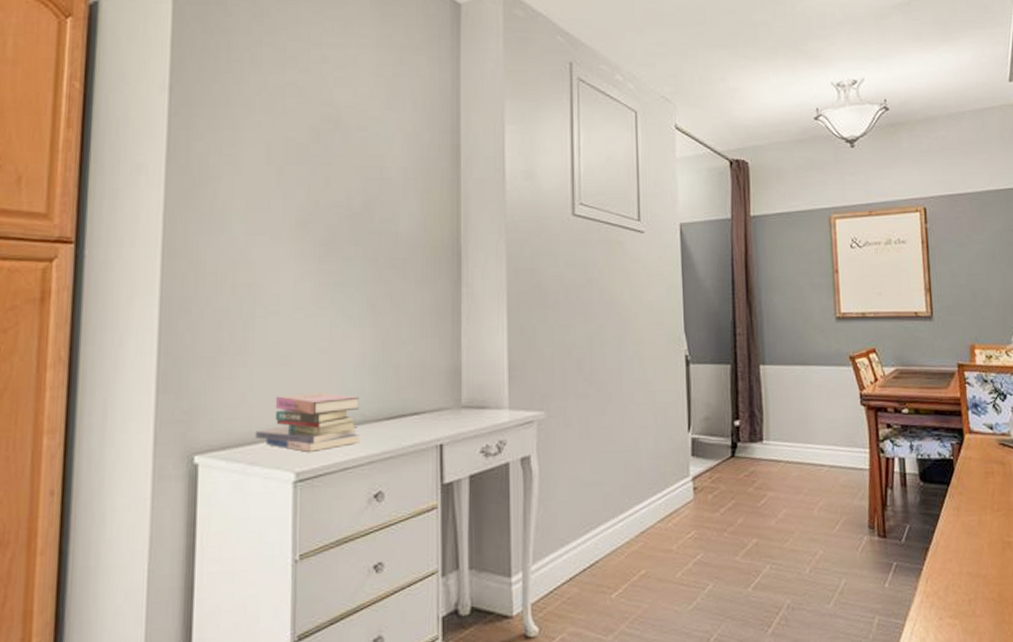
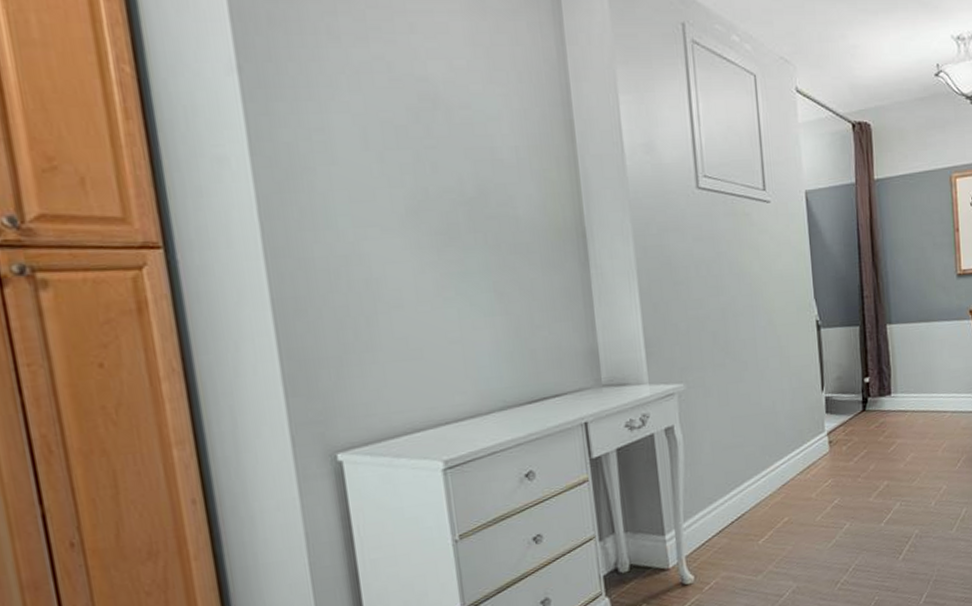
books: present [255,391,360,452] -> none [396,382,505,441]

